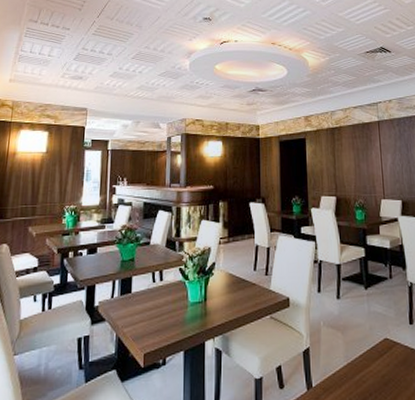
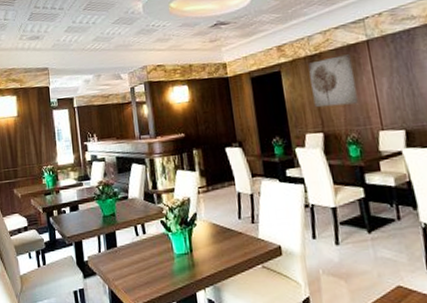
wall art: none [329,131,367,174] -> present [308,54,358,108]

